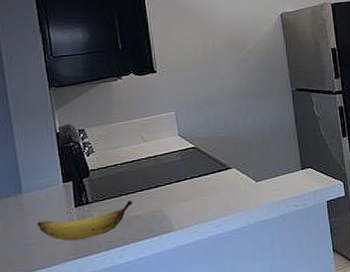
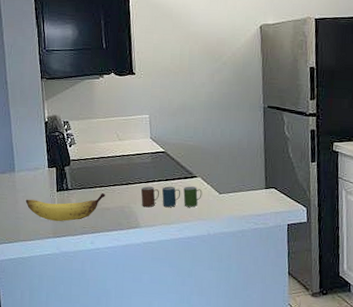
cup: none [172,178,239,209] -> present [140,186,202,208]

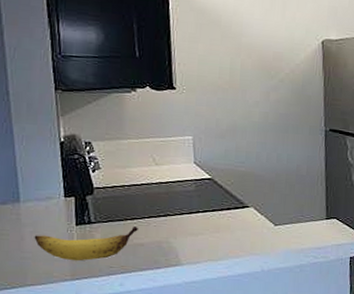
cup: present [140,186,202,208] -> none [182,217,255,242]

